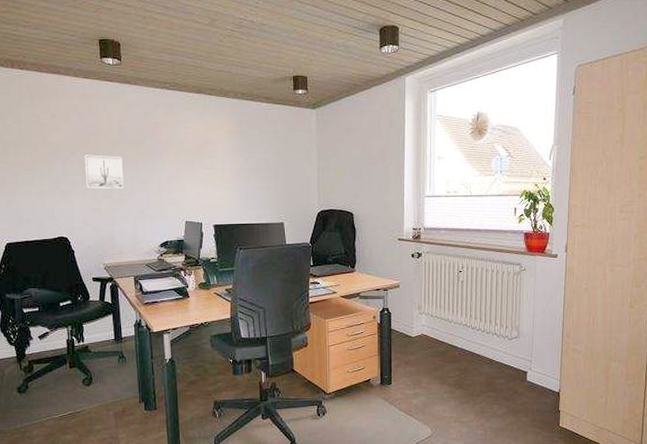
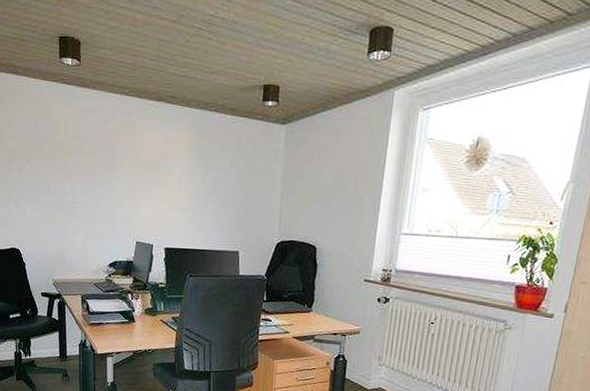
wall art: present [84,155,125,190] -> none [39,164,77,203]

